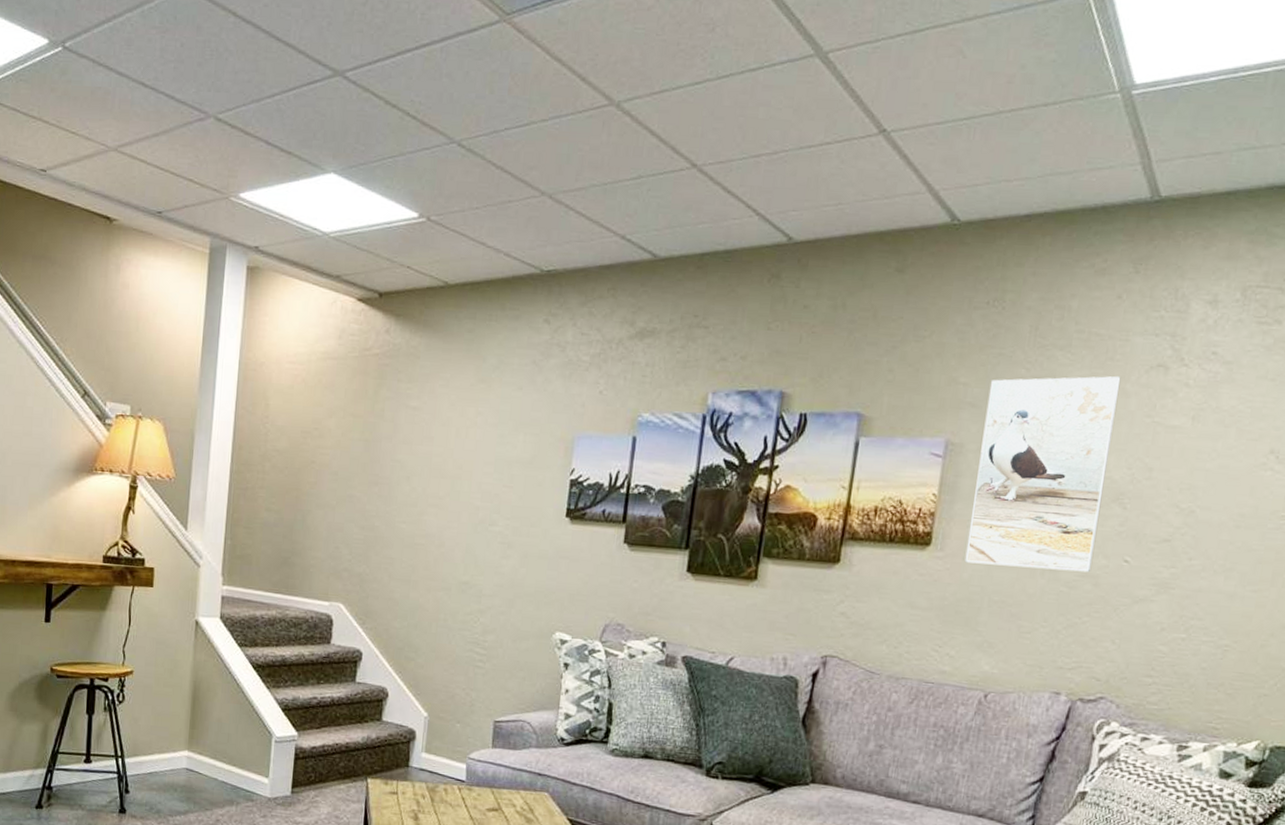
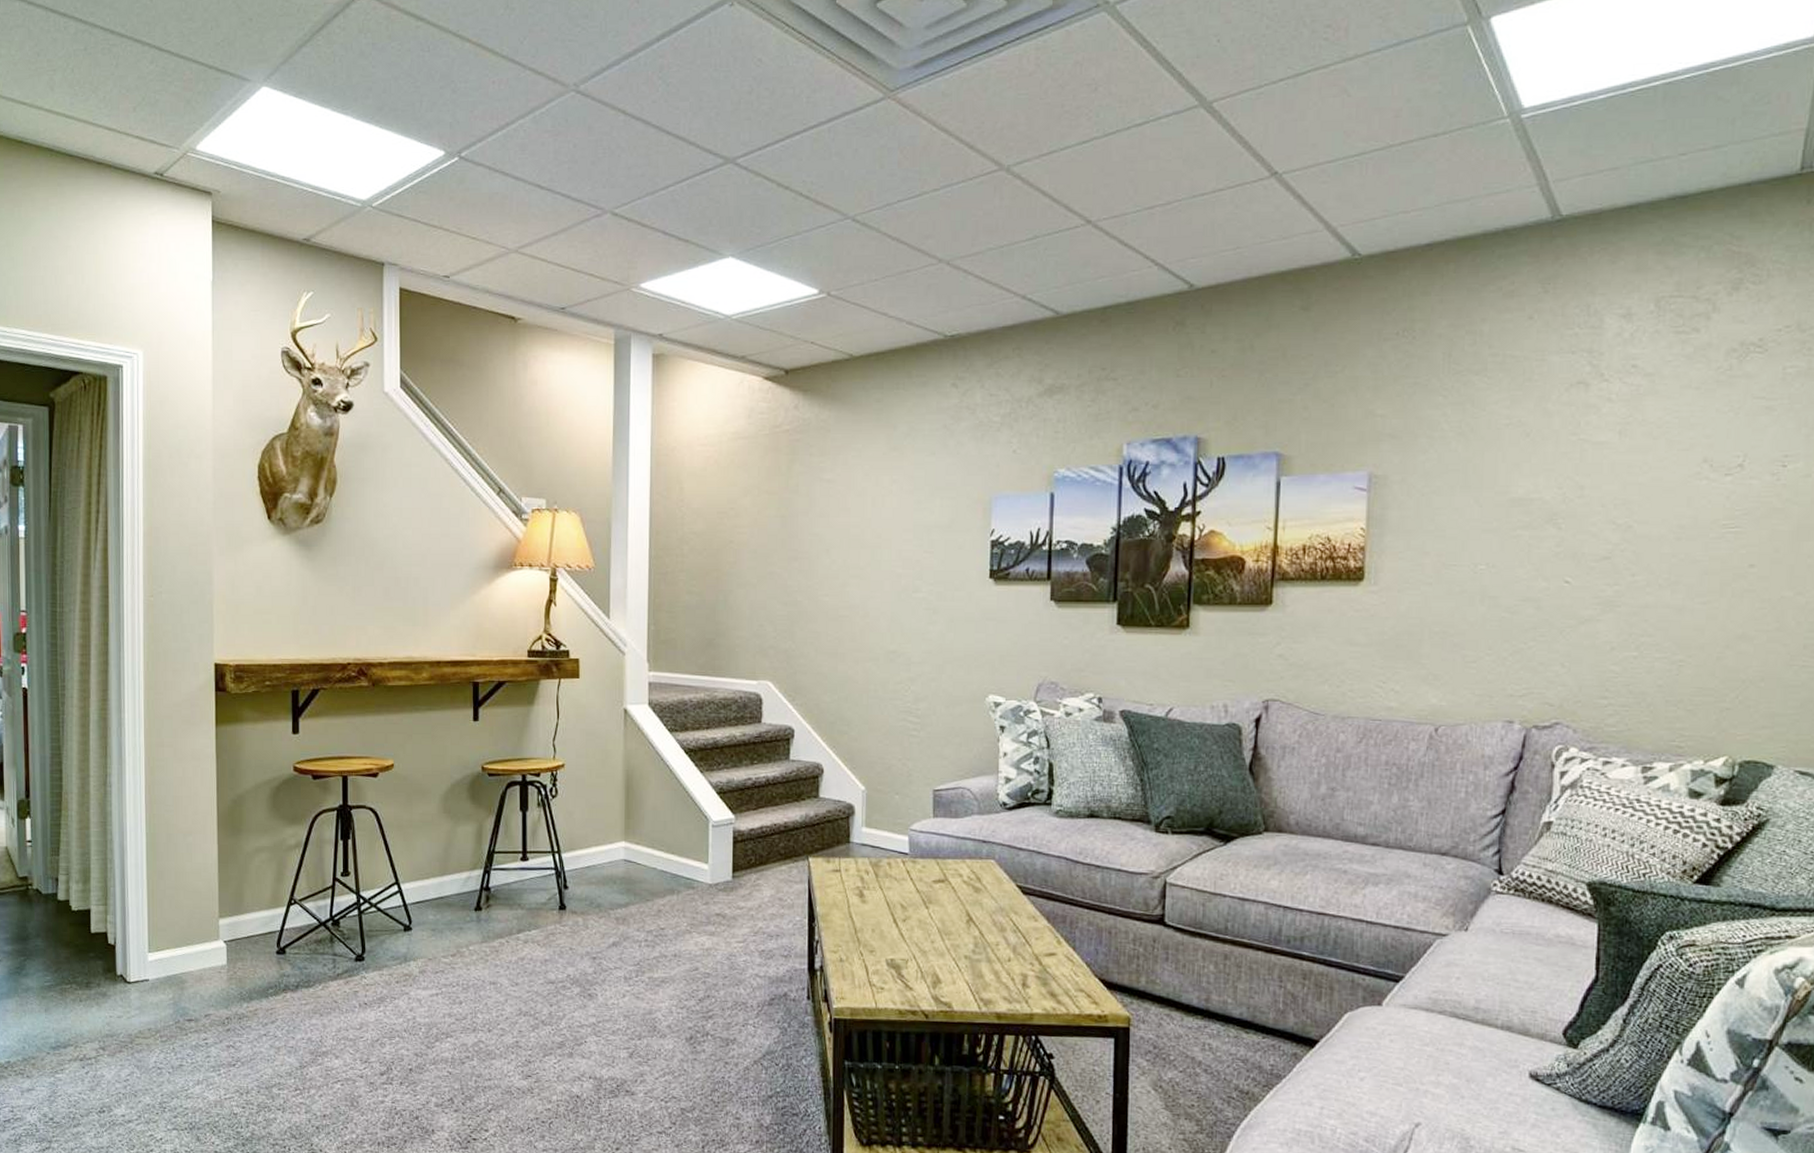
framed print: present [965,376,1121,573] -> none [1400,397,1541,596]

